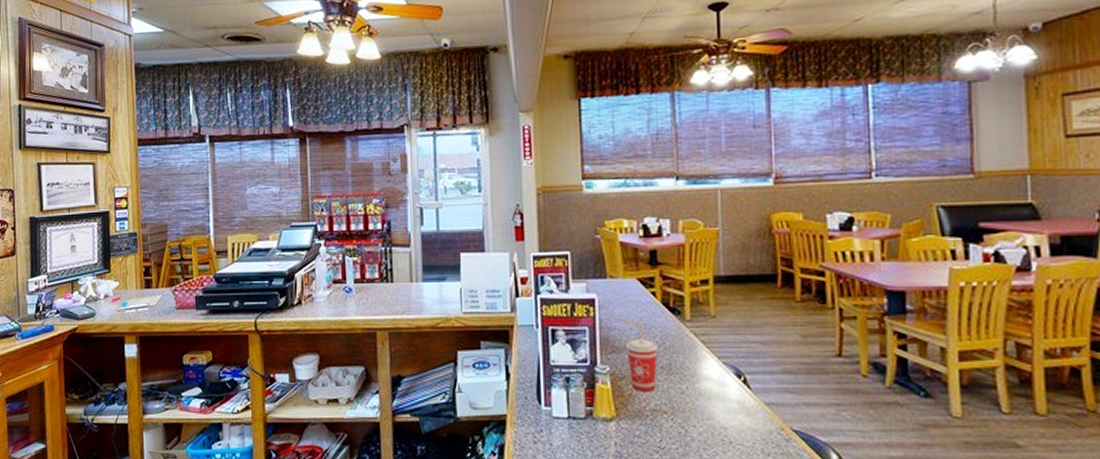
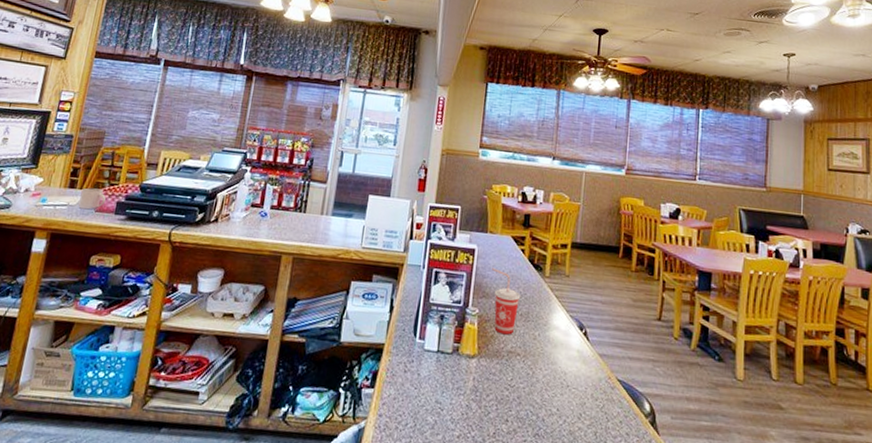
mug: none [158,285,185,308] -> present [78,188,107,210]

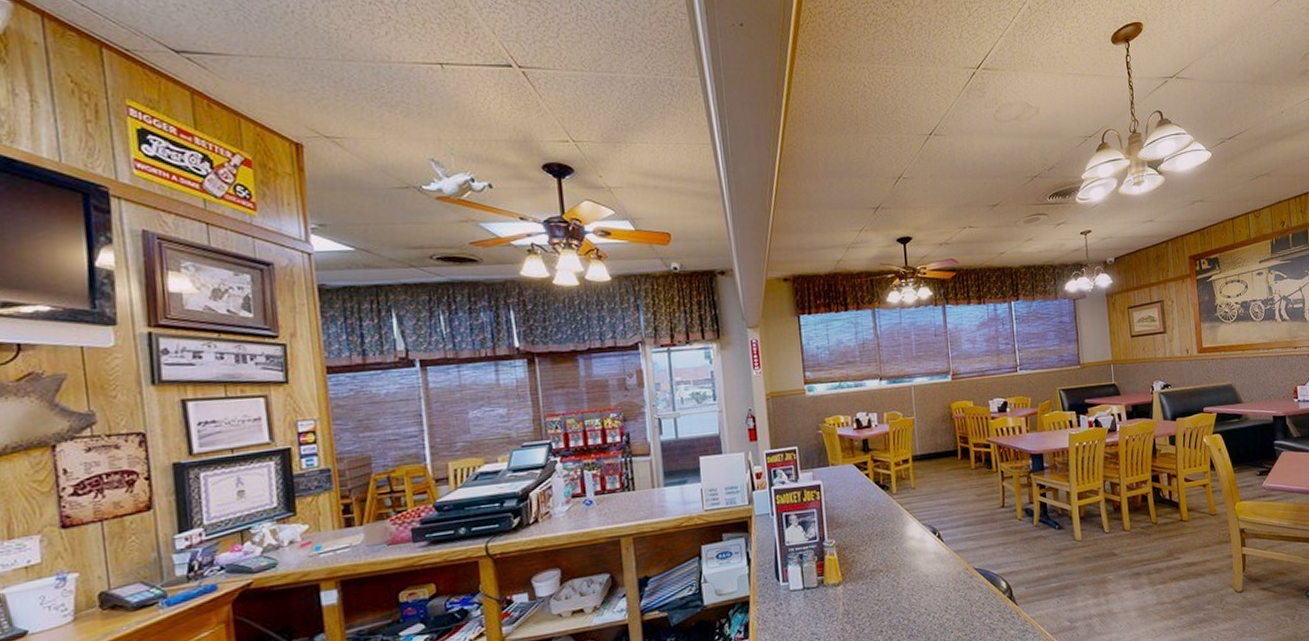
beverage cup: present [492,268,521,335] -> none [840,498,874,557]

